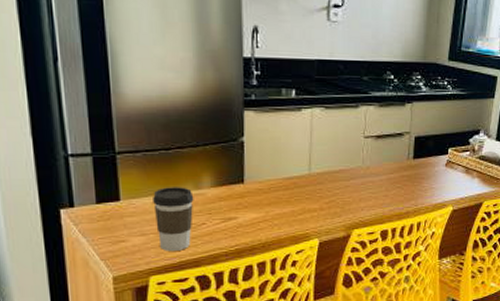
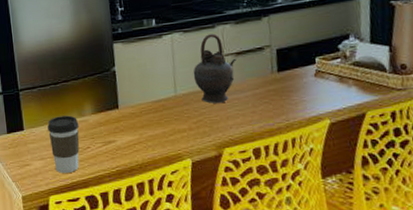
teapot: none [330,113,376,184] -> present [193,33,237,103]

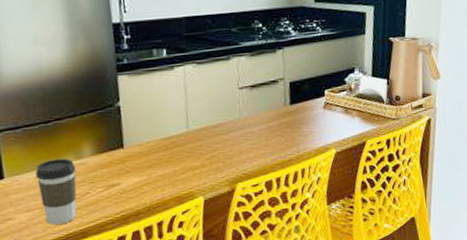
teapot: present [193,33,237,103] -> none [206,66,251,138]

